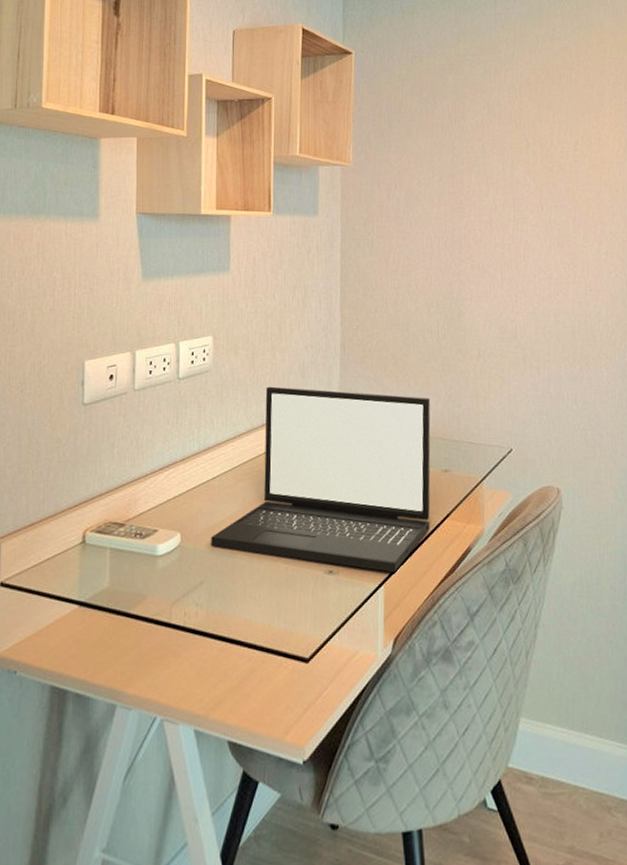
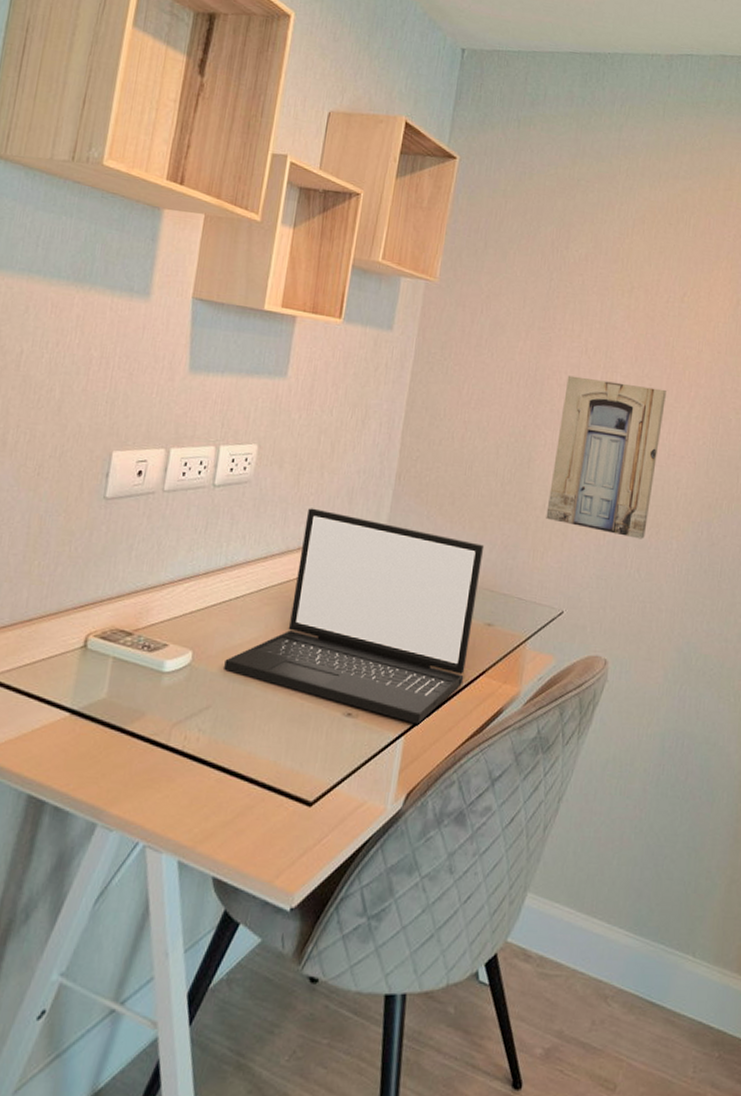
wall art: none [482,231,576,372] -> present [546,375,666,539]

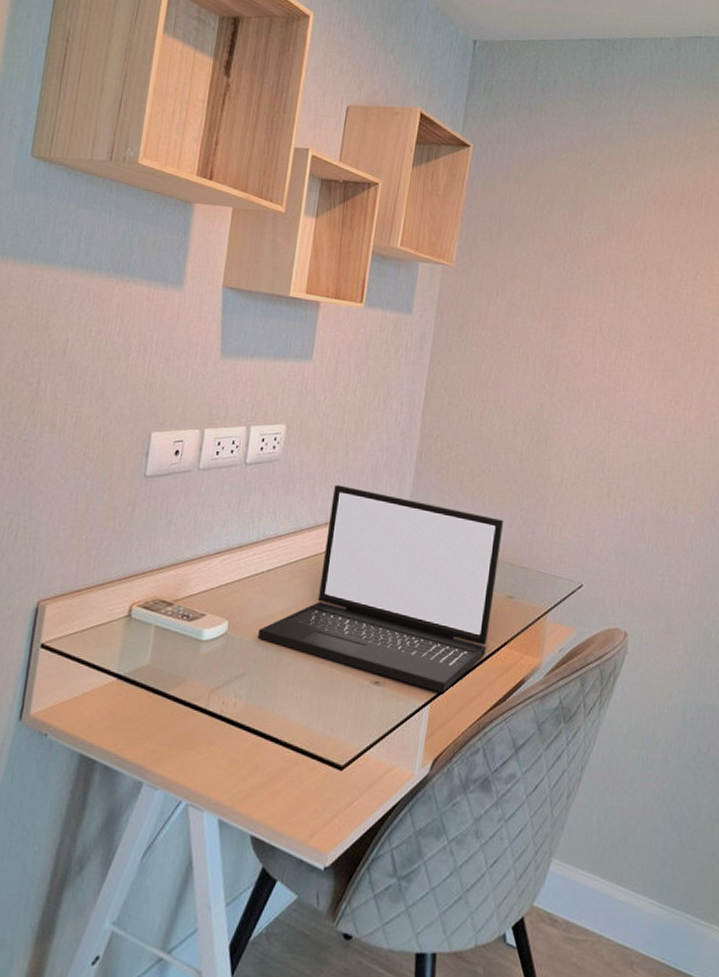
wall art: present [546,375,666,539] -> none [564,354,681,514]

